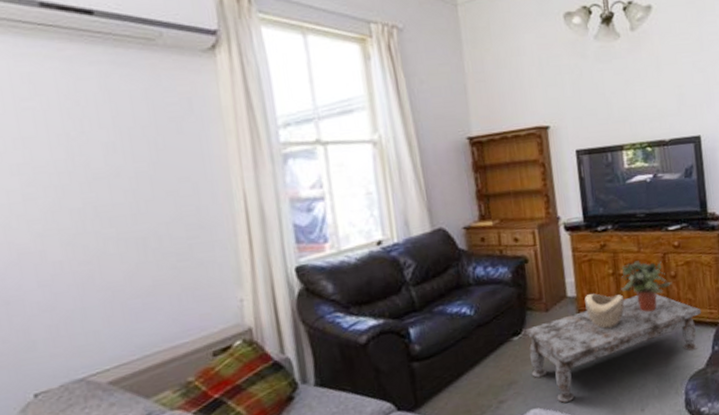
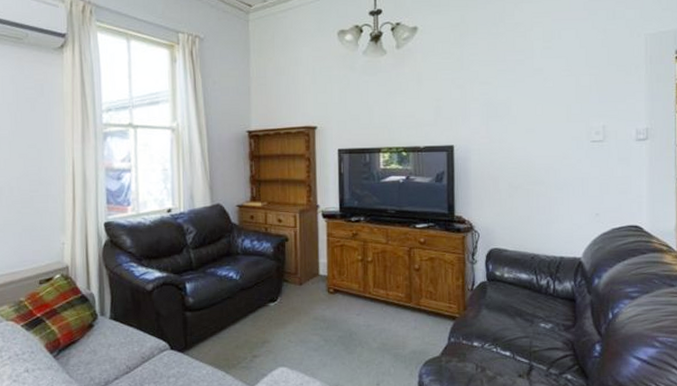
coffee table: present [525,293,702,403] -> none [280,282,441,366]
decorative bowl: present [584,293,625,329] -> none [334,275,370,307]
potted plant: present [621,260,672,312] -> none [367,251,415,298]

